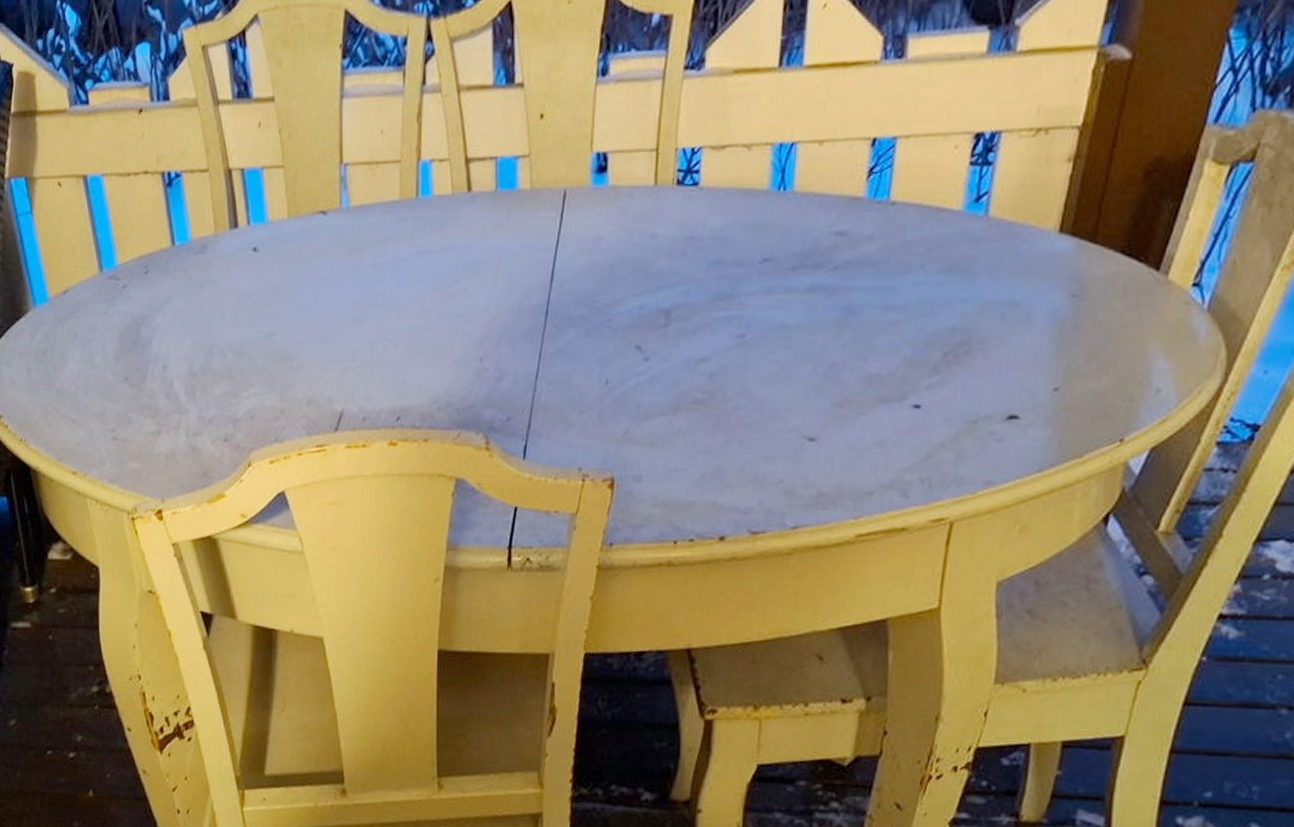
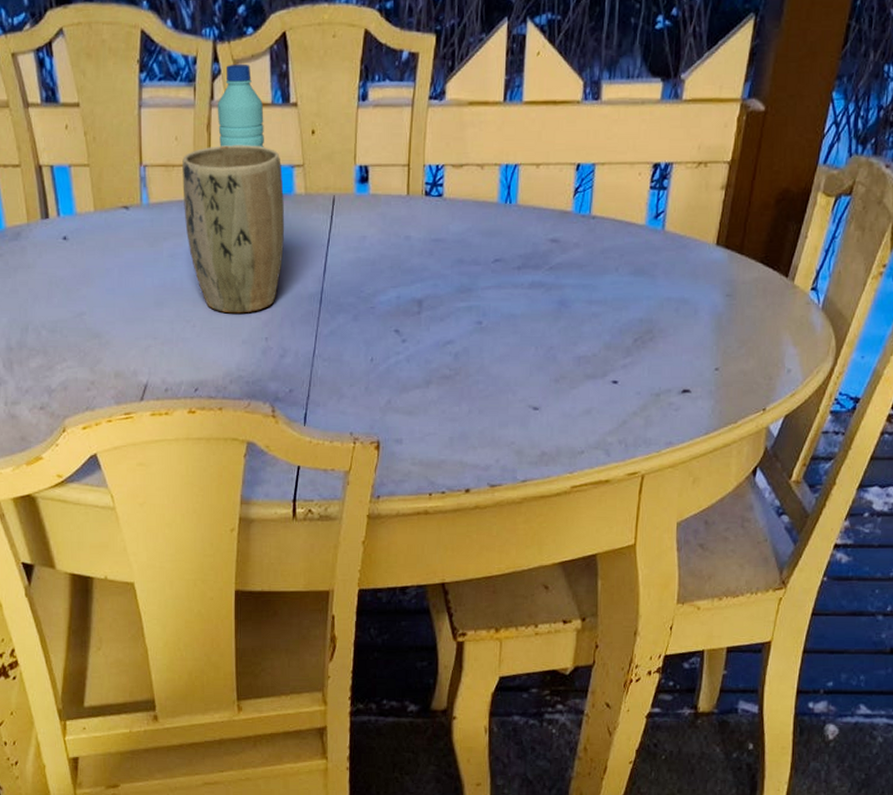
plant pot: none [388,134,506,330] -> present [182,145,285,314]
water bottle: none [429,41,484,138] -> present [217,63,264,147]

